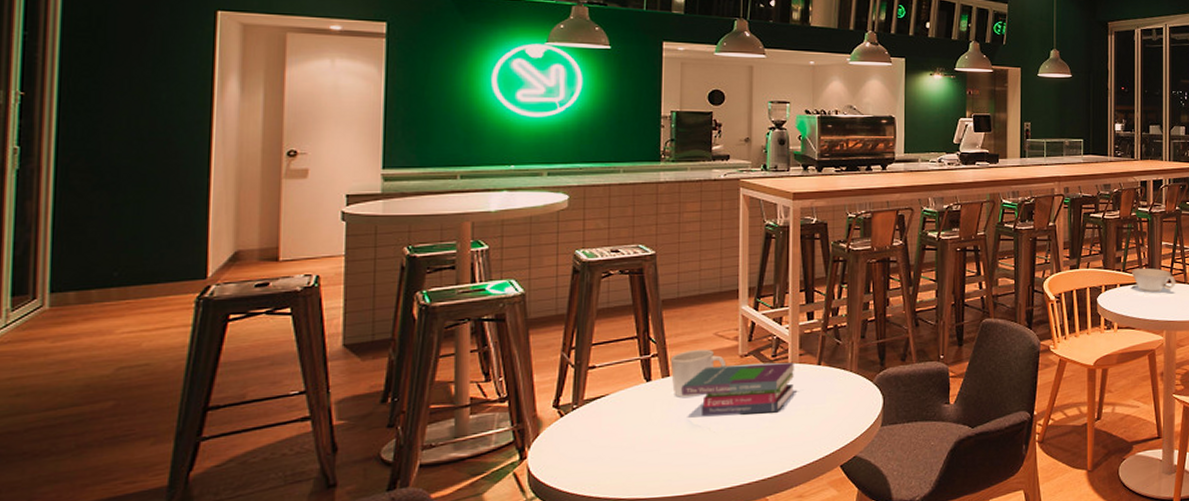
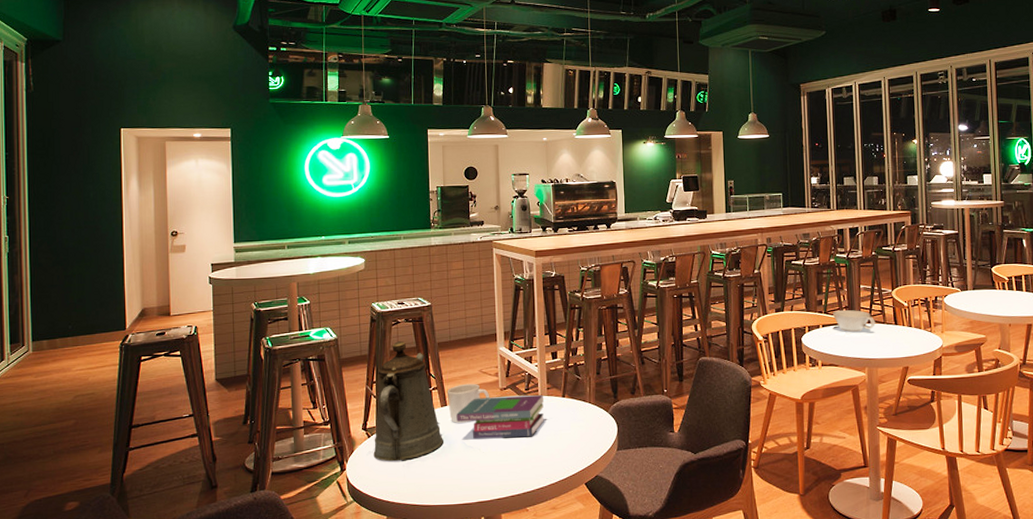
coffee pot: none [566,297,662,447] -> present [373,341,443,462]

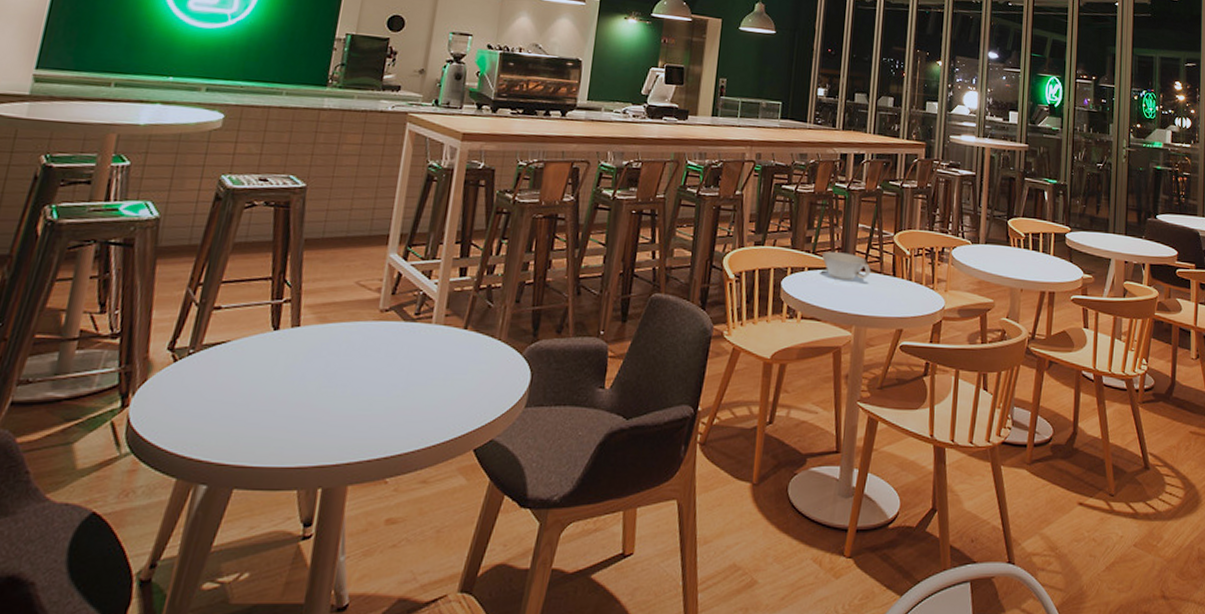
coffee pot: present [373,341,443,462] -> none [175,231,285,400]
mug: present [446,383,490,423] -> none [301,298,365,352]
books: present [456,395,544,440] -> none [309,319,438,380]

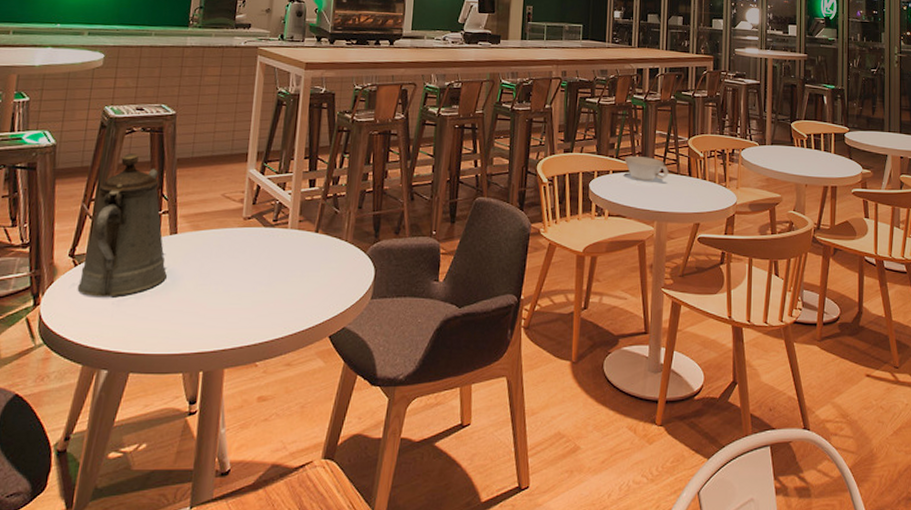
coffee pot: none [175,231,285,400] -> present [77,153,167,298]

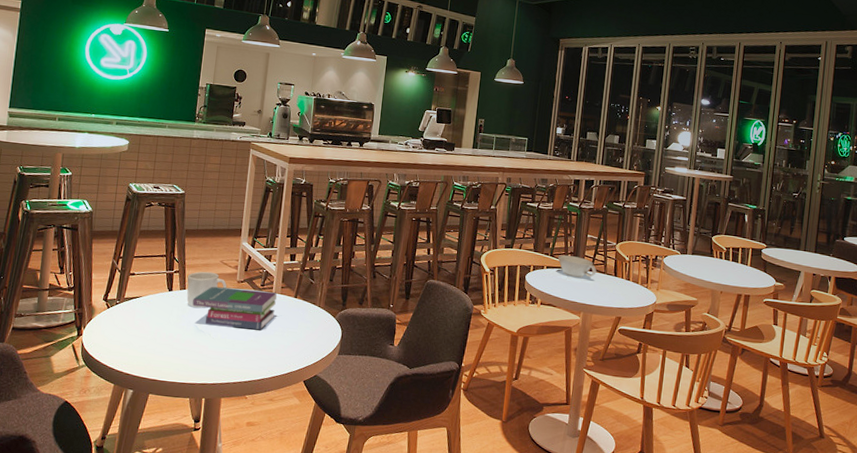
coffee pot: present [77,153,167,298] -> none [110,222,178,335]
mug: none [178,209,231,255] -> present [186,271,227,308]
books: none [186,227,293,277] -> present [192,286,277,330]

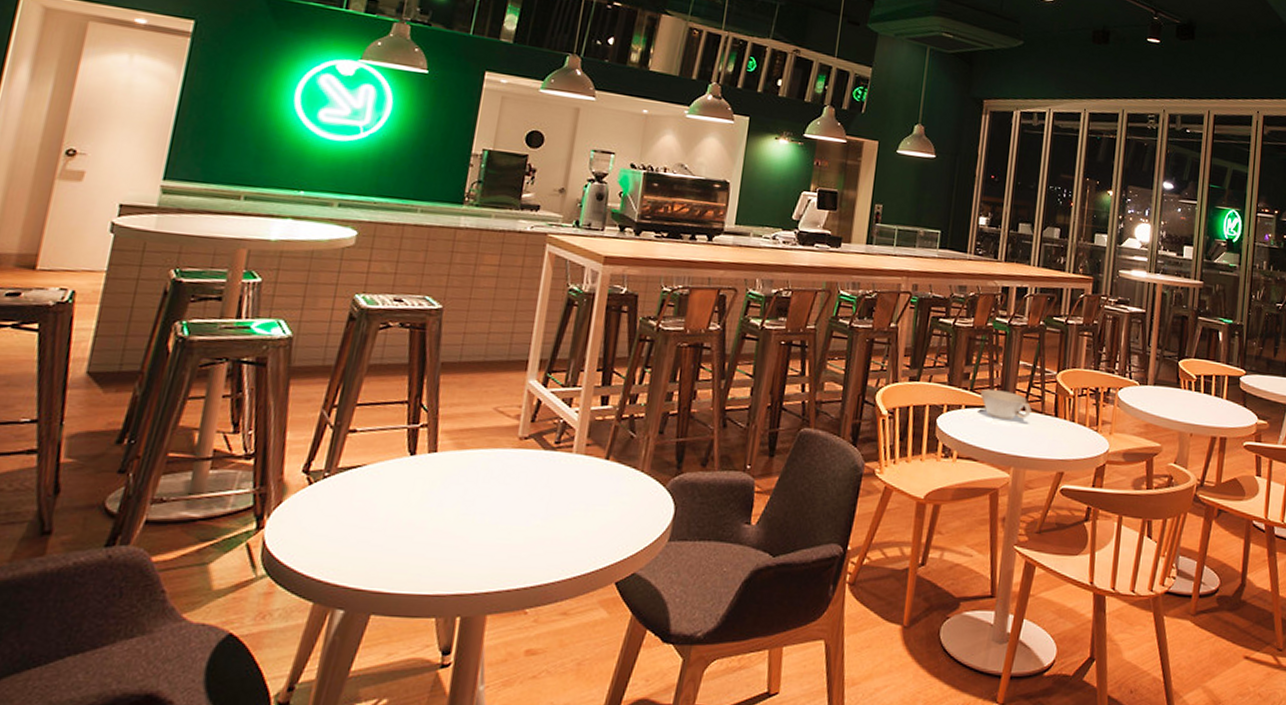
mug: present [186,271,227,308] -> none [438,424,503,479]
books: present [192,286,277,330] -> none [447,446,579,510]

